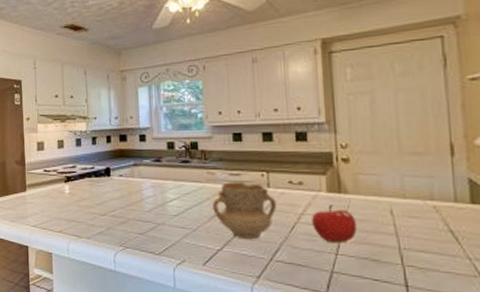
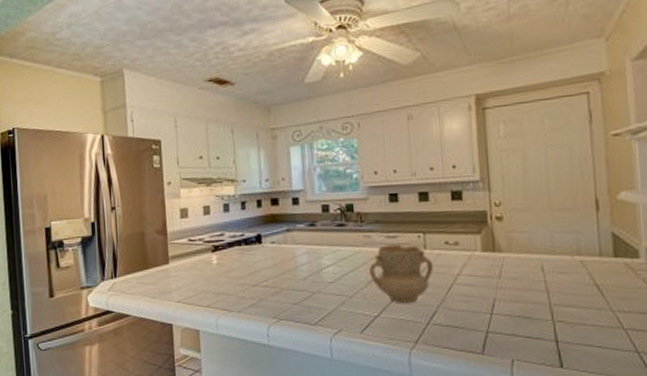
fruit: present [312,205,357,244] -> none [467,264,511,303]

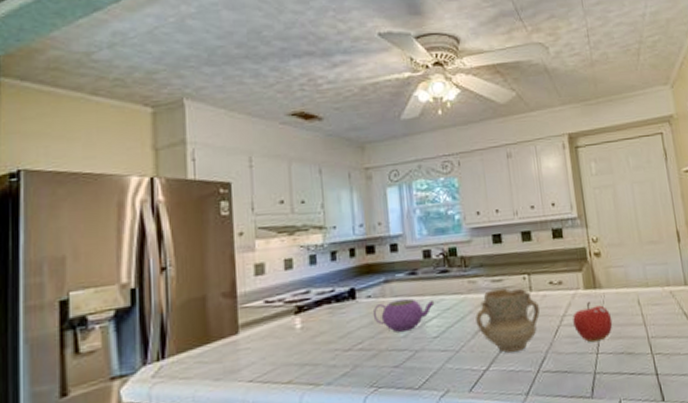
teapot: none [276,247,332,275] -> present [372,298,435,332]
fruit: none [467,264,511,303] -> present [572,302,613,343]

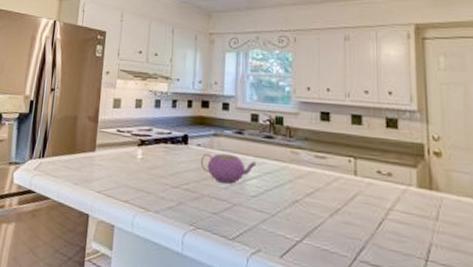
mug: present [475,288,540,353] -> none [295,164,363,233]
fruit: present [572,302,613,343] -> none [401,202,450,248]

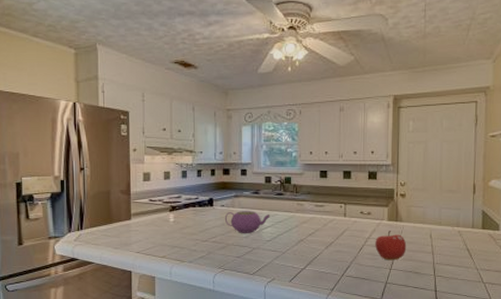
fruit: none [401,202,450,248] -> present [375,231,407,261]

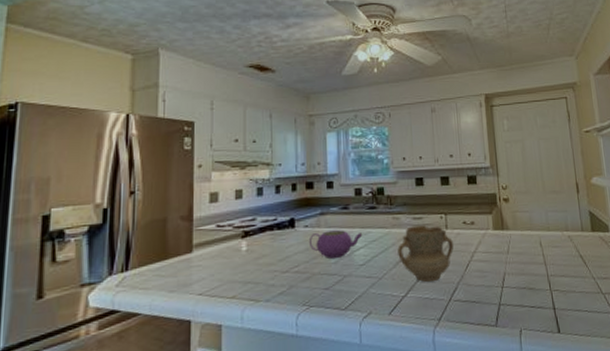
mug: none [300,212,350,259] -> present [397,225,454,282]
fruit: present [375,231,407,261] -> none [482,241,517,277]

